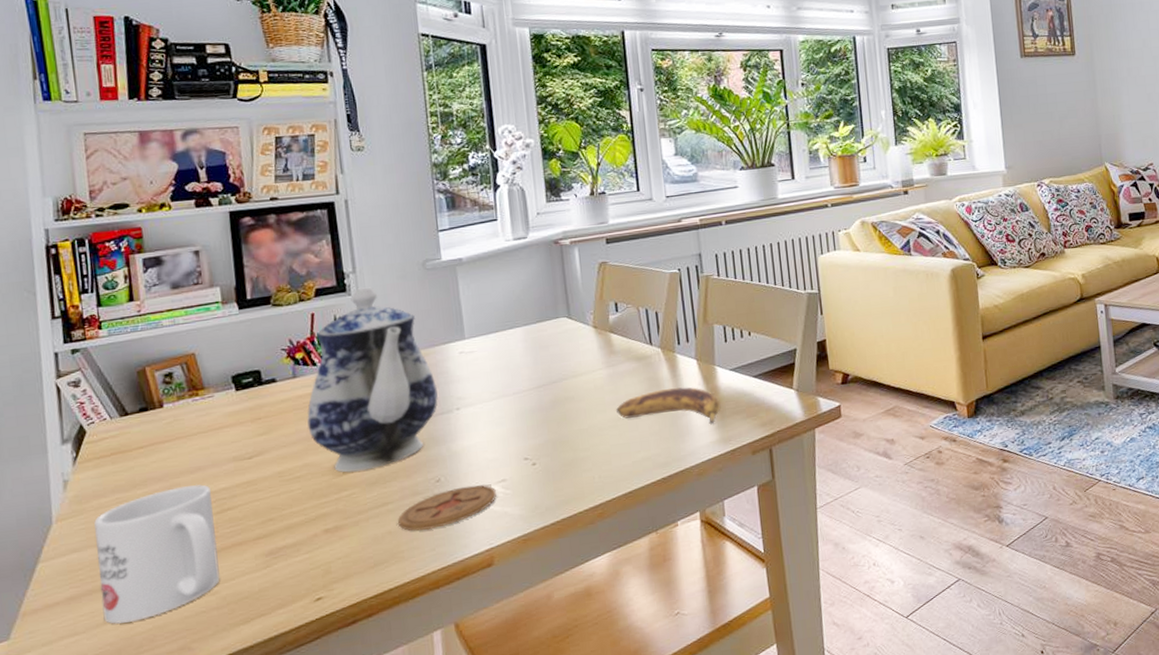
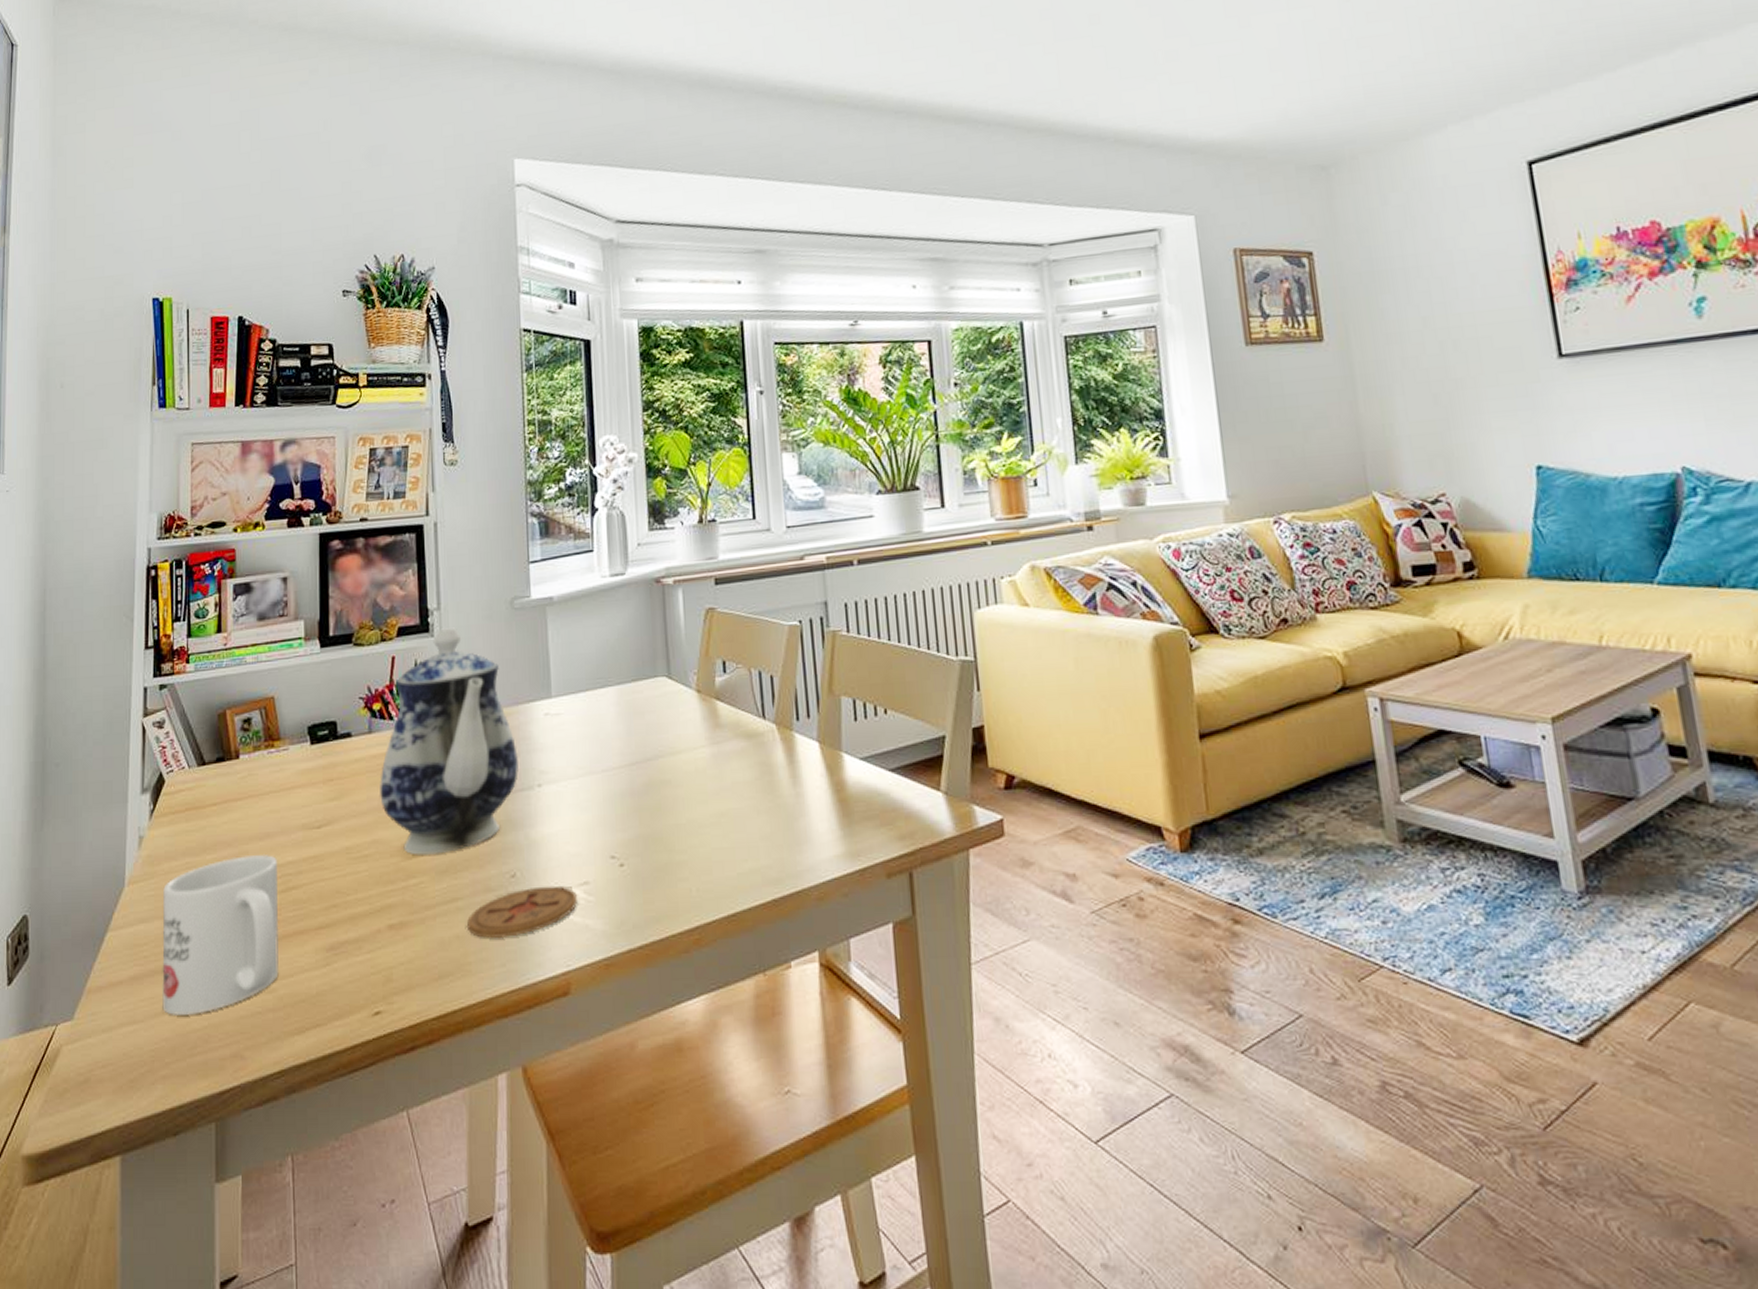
banana: present [616,387,721,425] -> none [720,778,848,832]

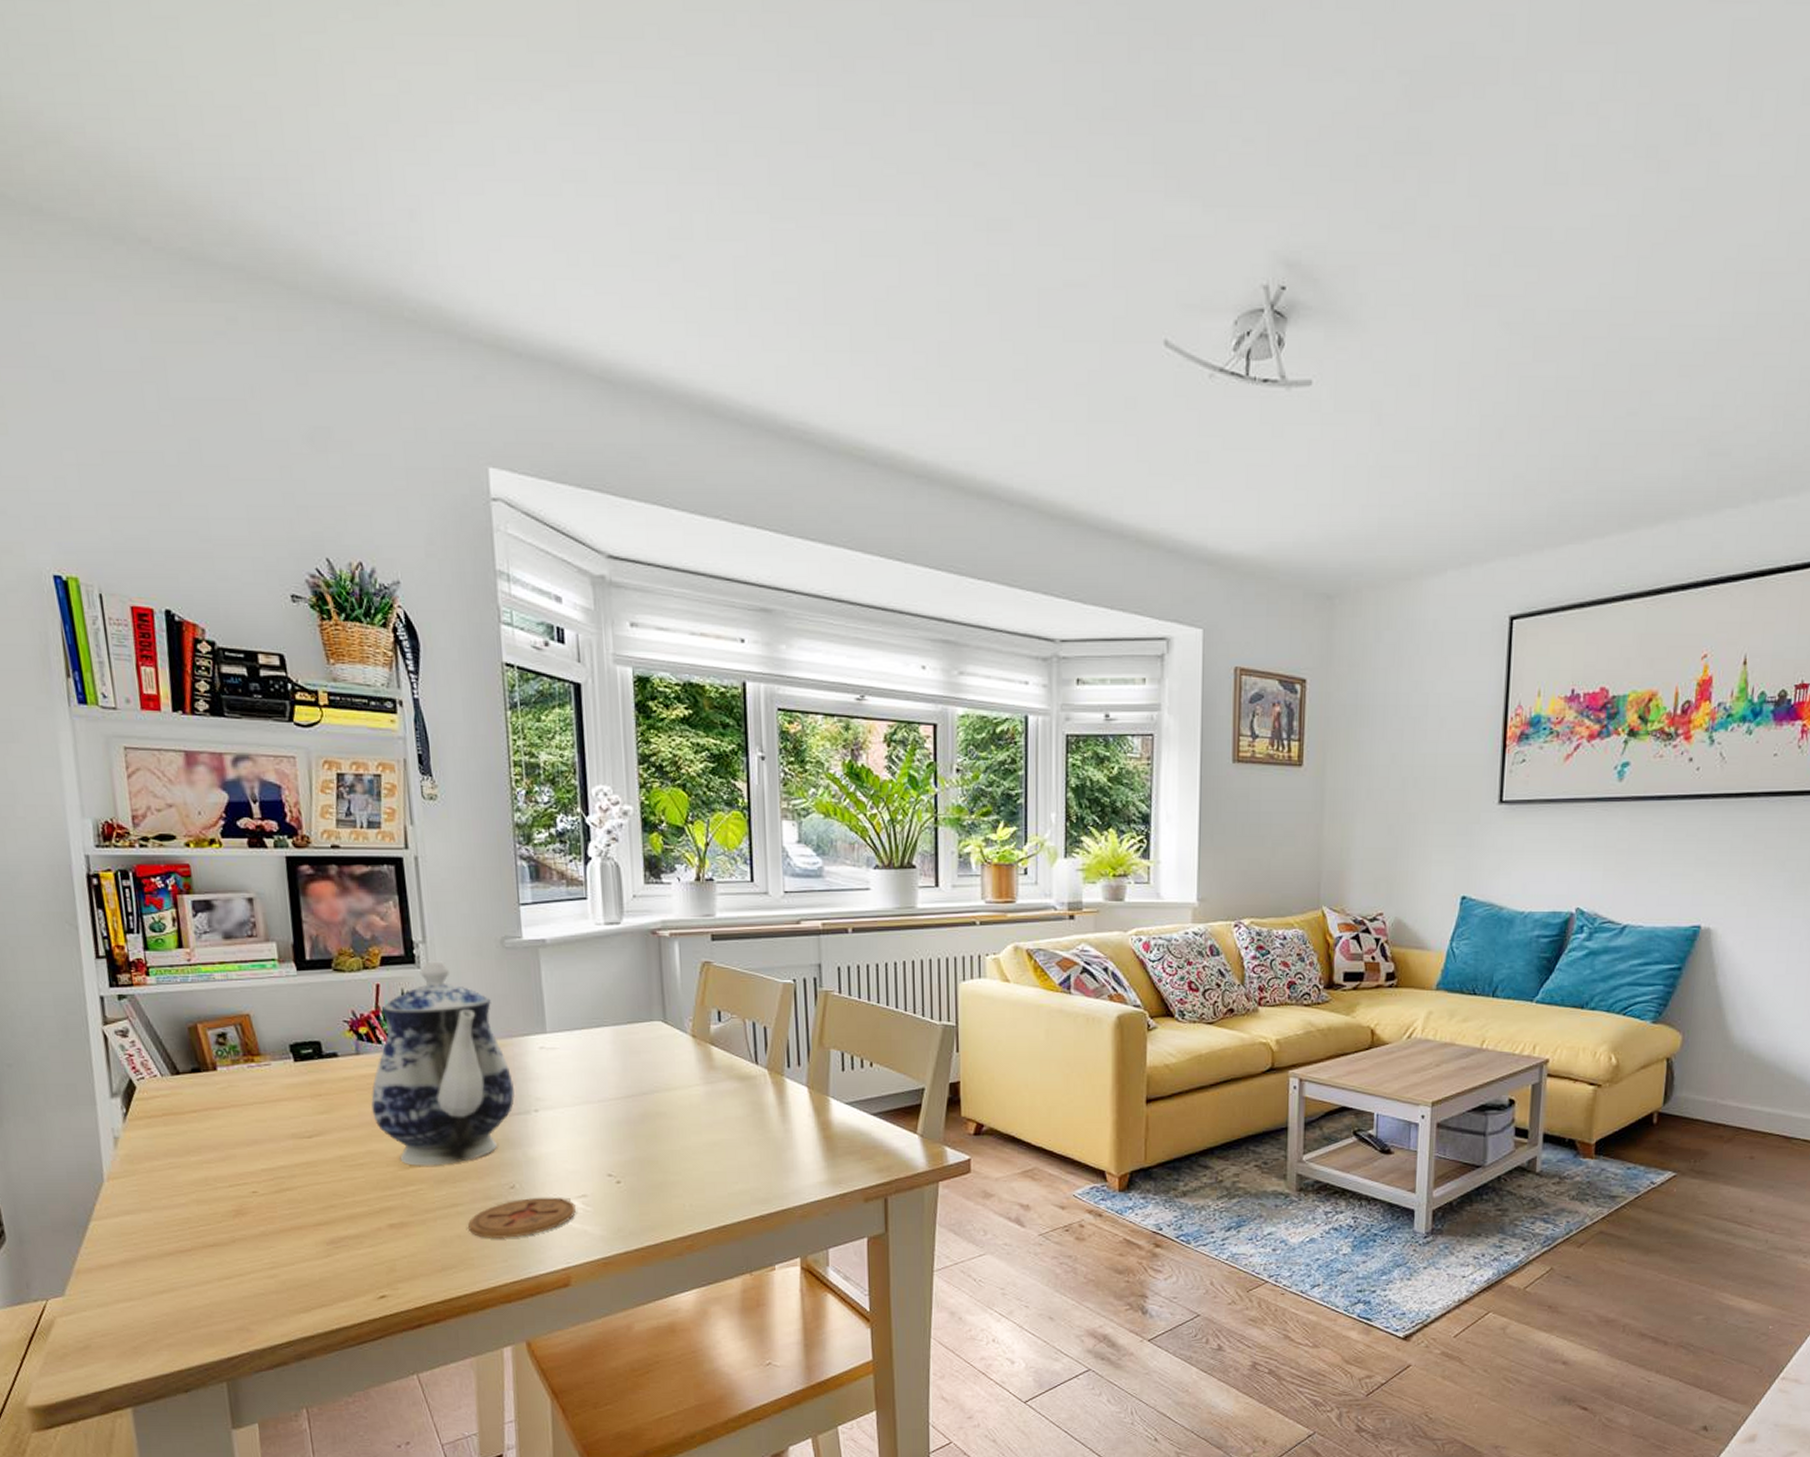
mug: present [162,853,279,1015] -> none [147,1158,279,1294]

